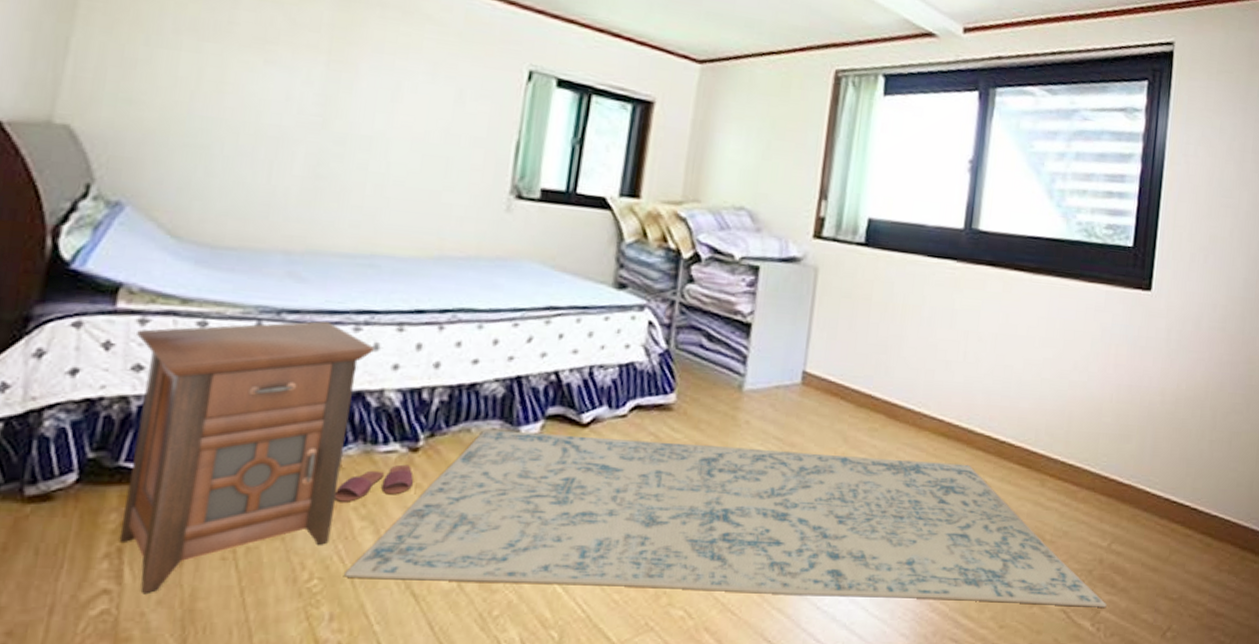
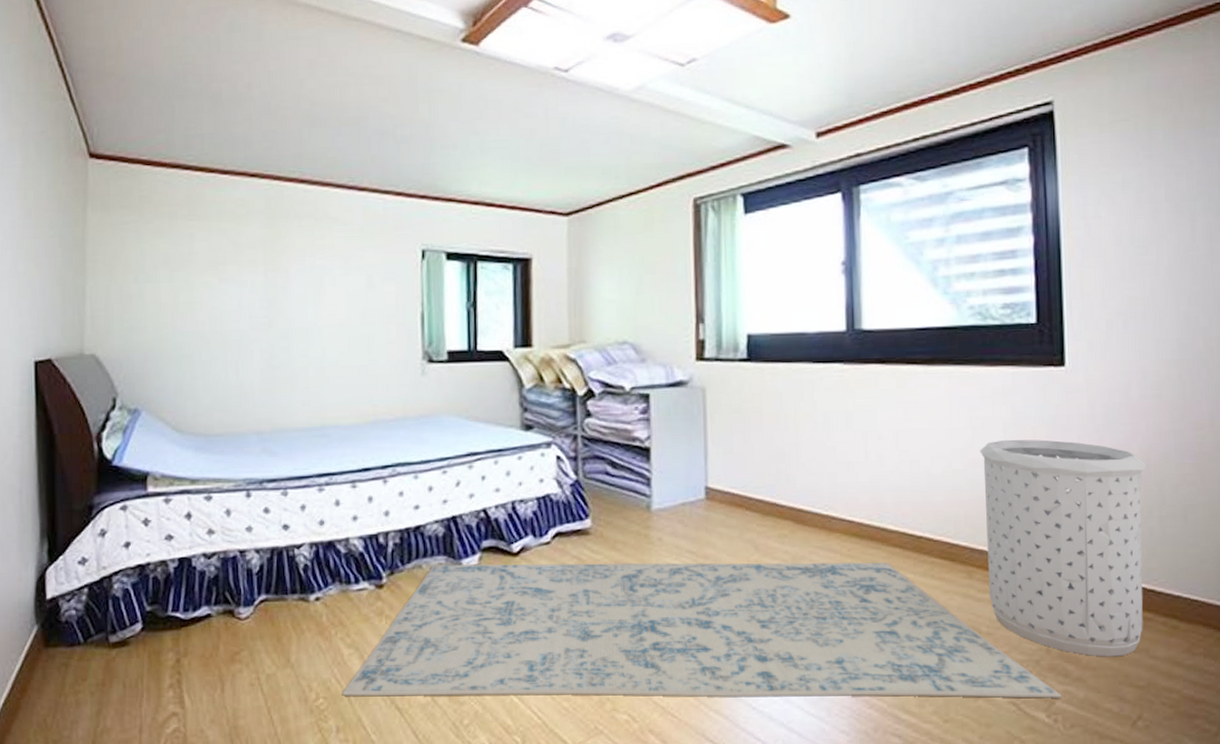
nightstand: present [119,321,376,595] -> none [164,485,337,715]
slippers: present [335,464,414,502] -> none [325,599,383,634]
laundry basket: none [1057,354,1206,570] -> present [979,439,1147,657]

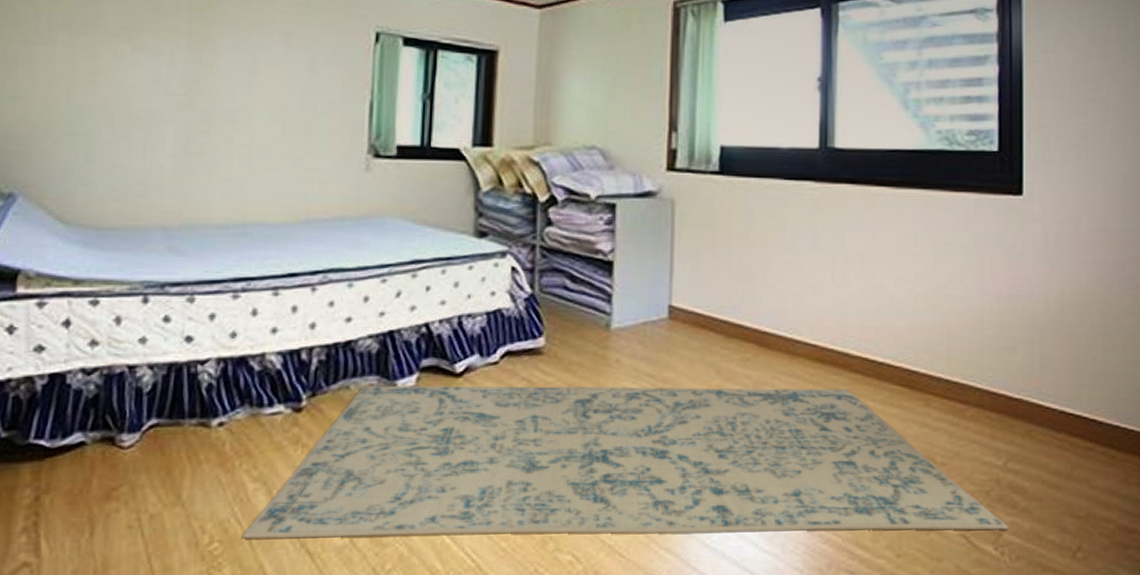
laundry basket: present [979,439,1147,657] -> none [941,267,1093,488]

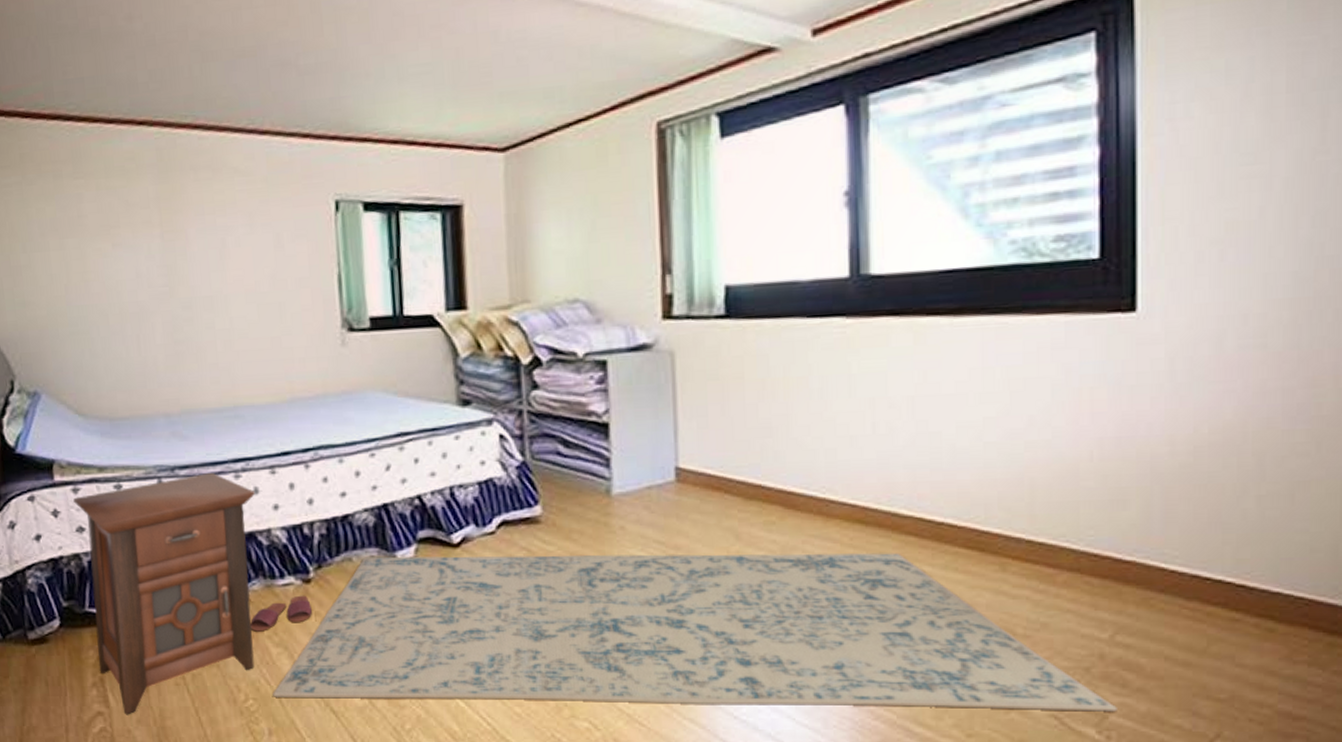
nightstand: none [34,291,254,565] -> present [73,472,256,715]
slippers: none [228,425,299,465] -> present [250,595,312,632]

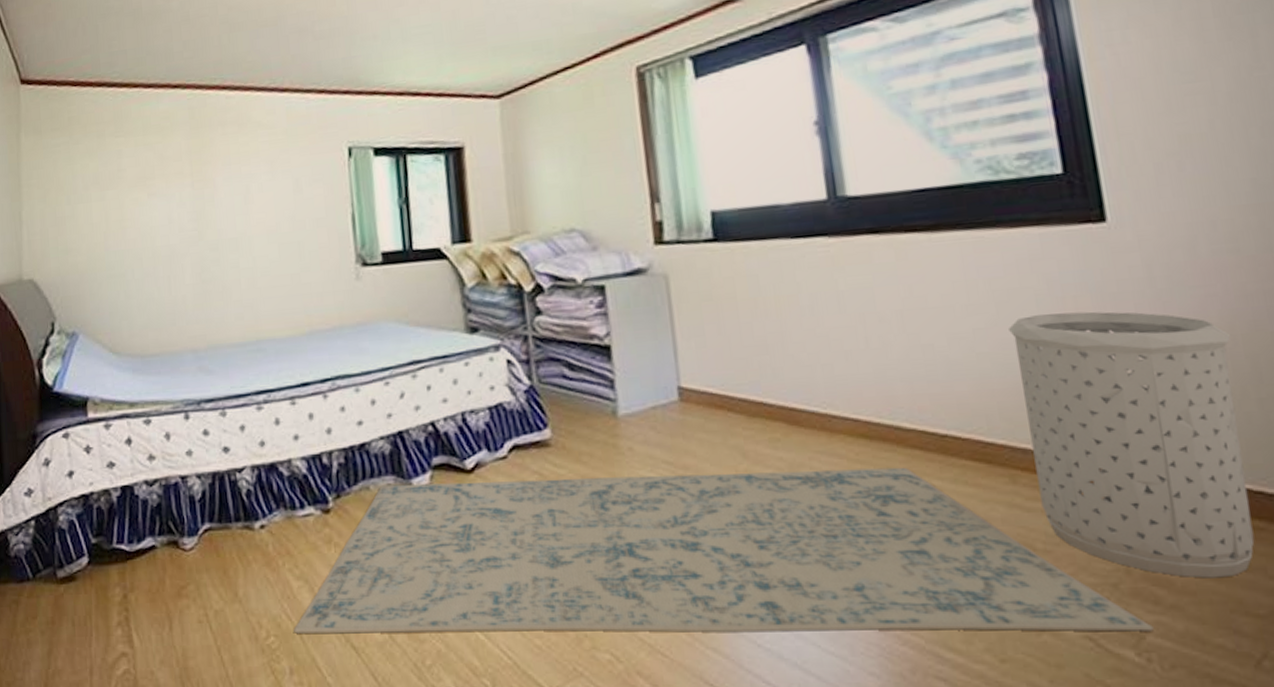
nightstand: present [73,472,256,715] -> none [105,404,277,656]
slippers: present [250,595,312,632] -> none [272,525,332,565]
laundry basket: none [1018,404,1242,665] -> present [1007,311,1255,579]

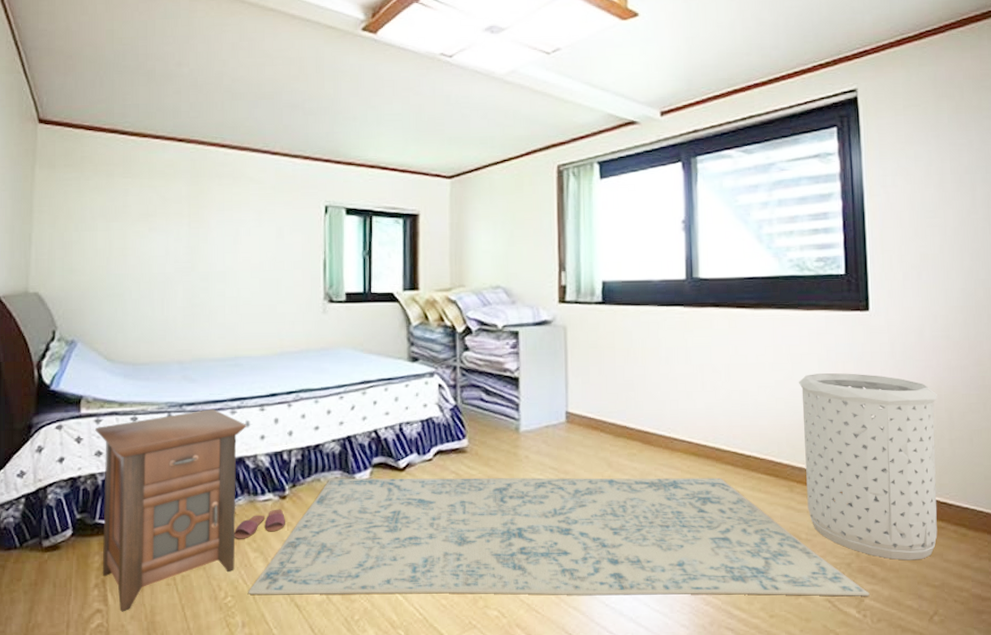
nightstand: none [105,404,277,656] -> present [95,408,247,612]
slippers: none [272,525,332,565] -> present [234,509,285,539]

